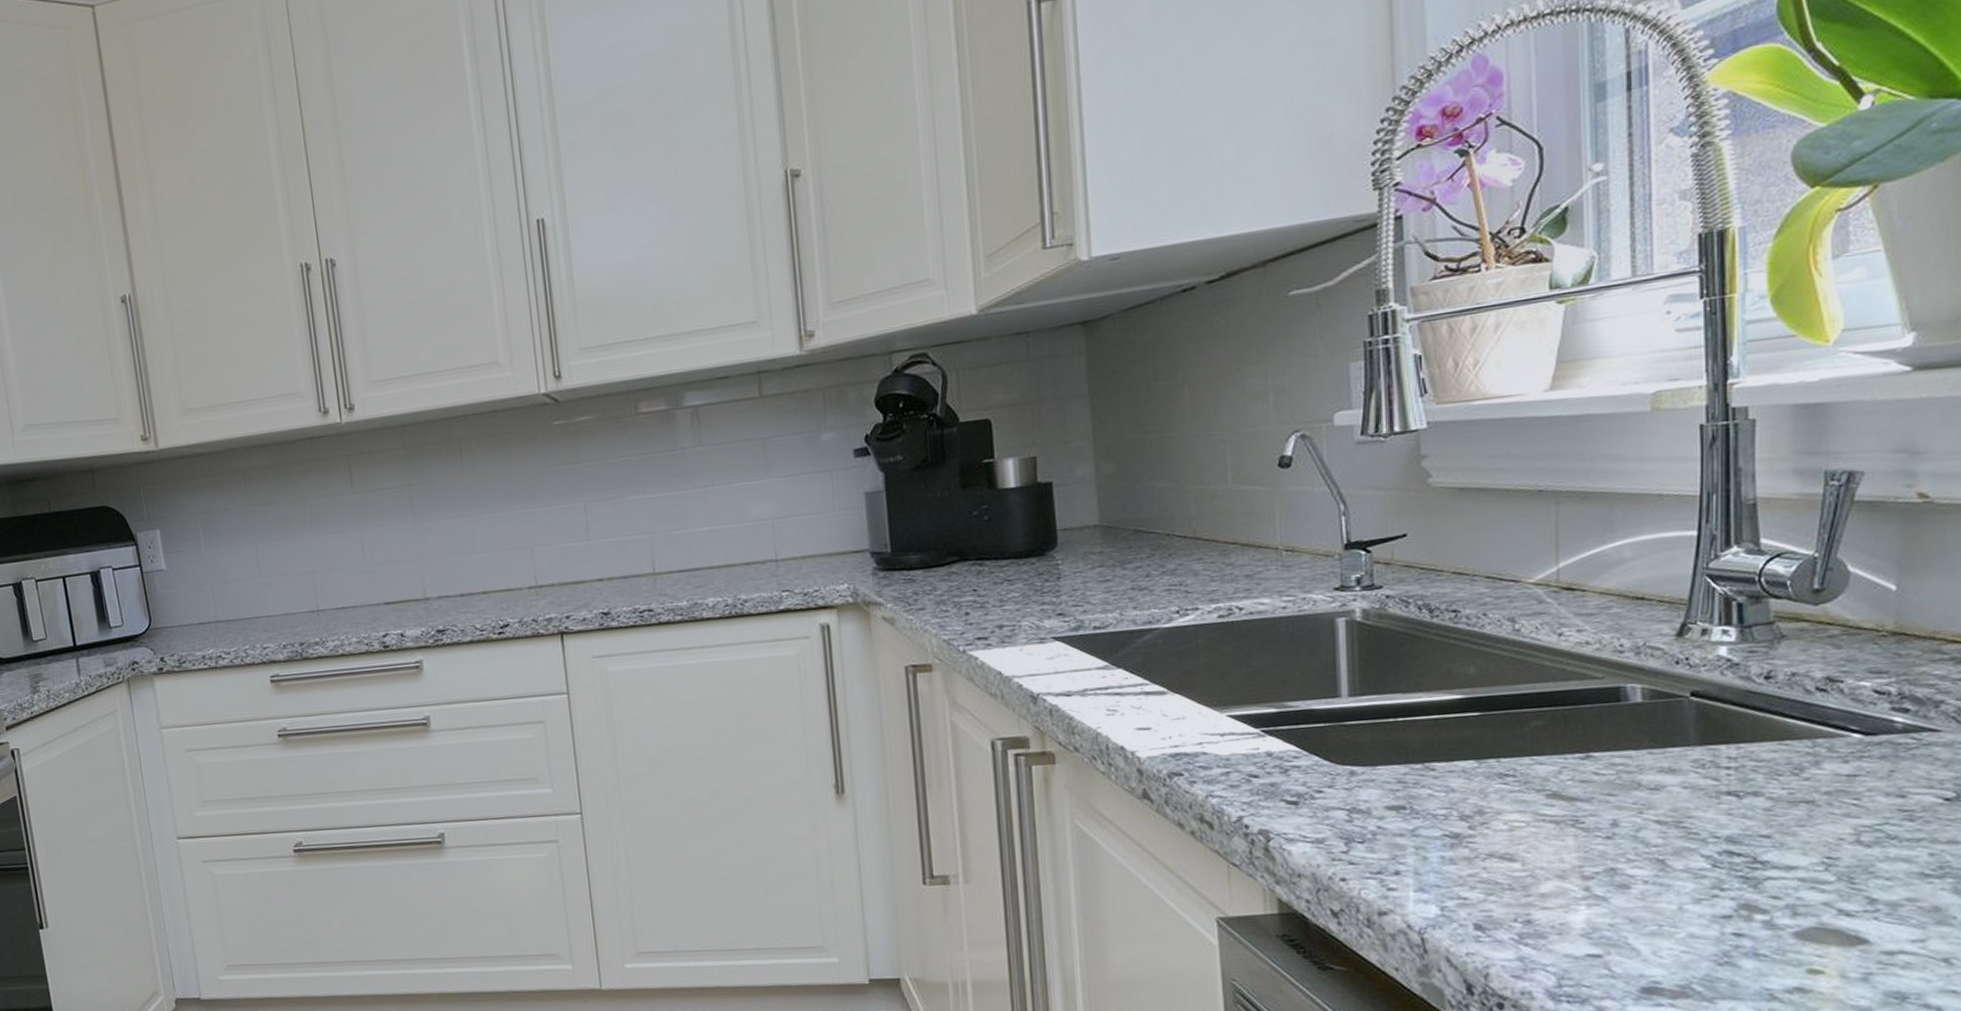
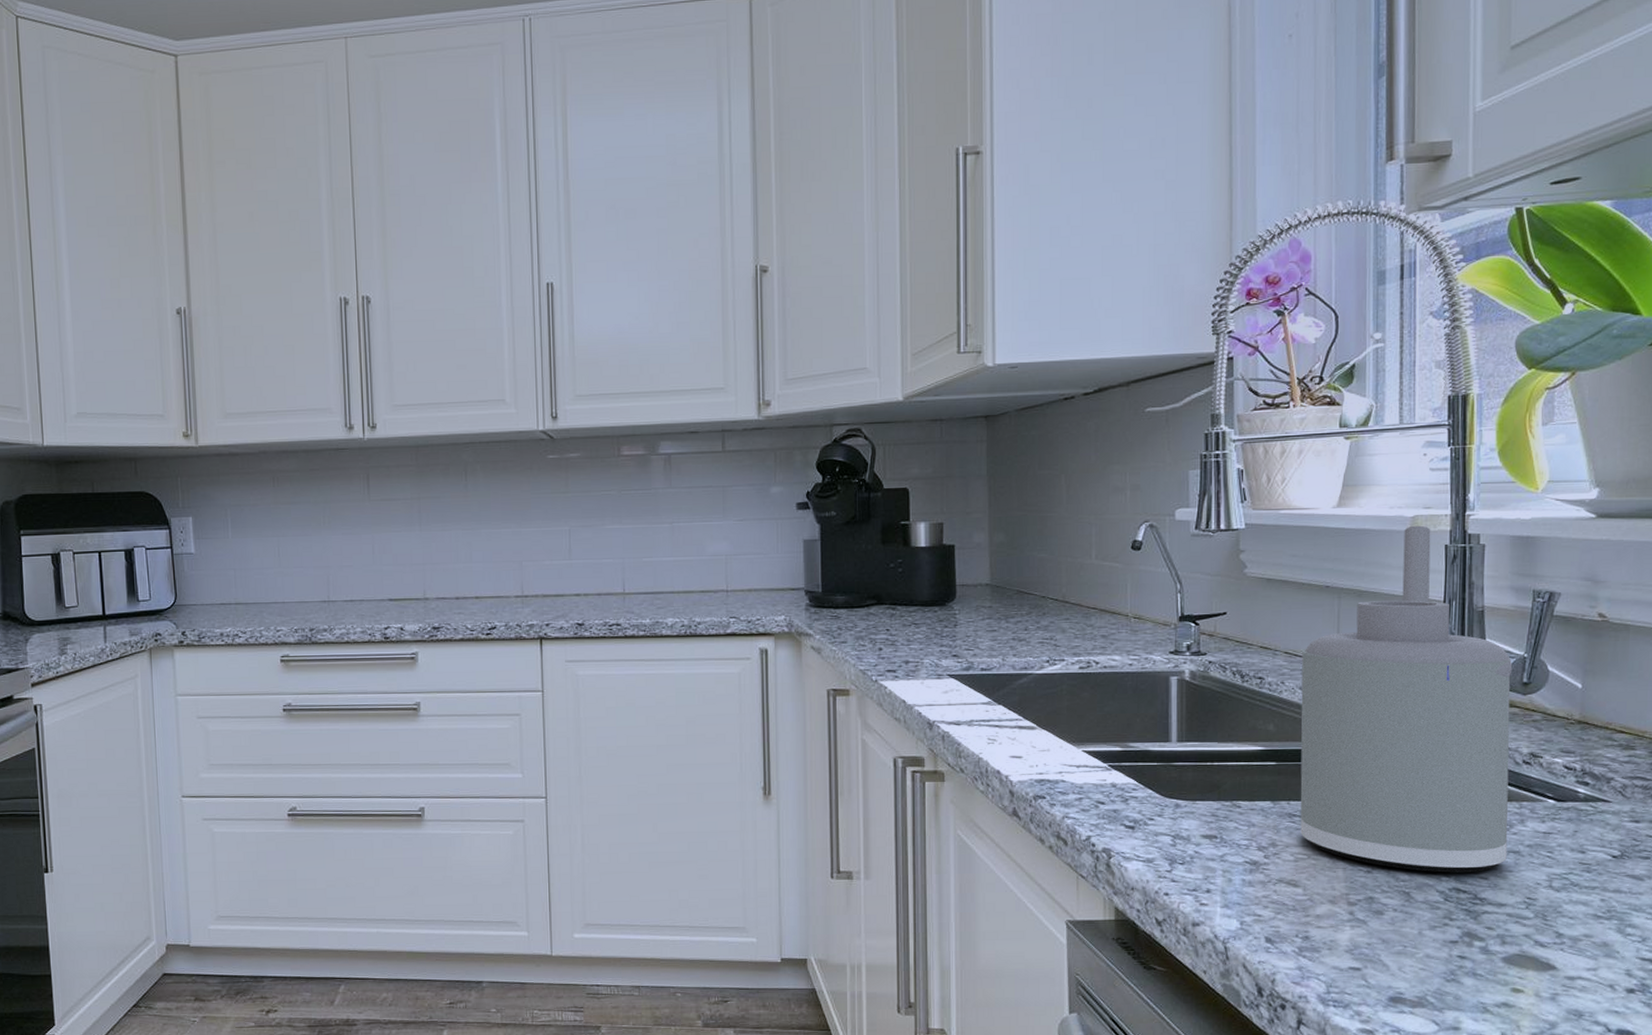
soap dispenser: none [1509,402,1799,833] -> present [1300,525,1513,873]

